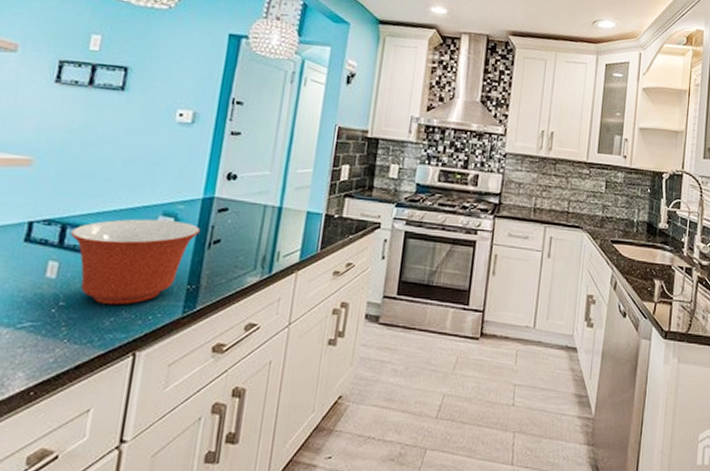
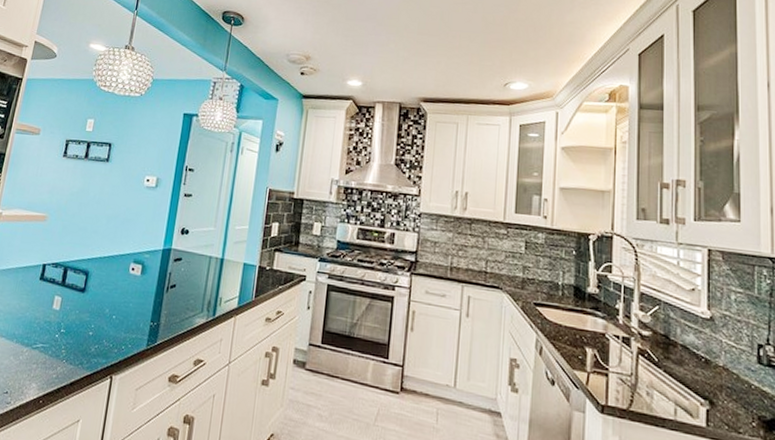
mixing bowl: present [70,218,201,305] -> none [69,265,161,335]

